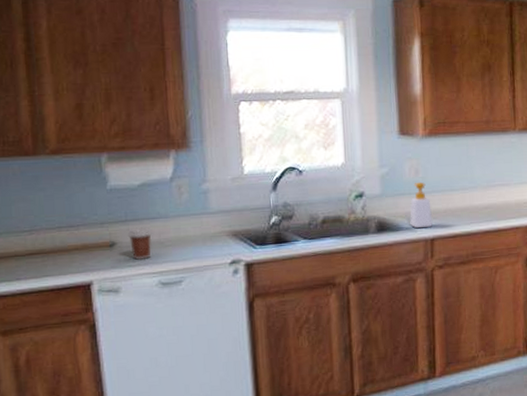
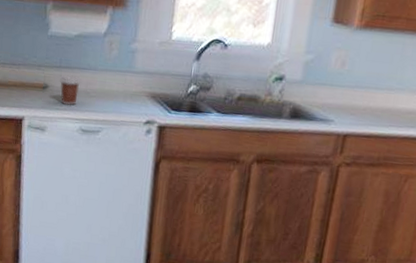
soap bottle: present [410,181,432,229] -> none [325,74,352,123]

